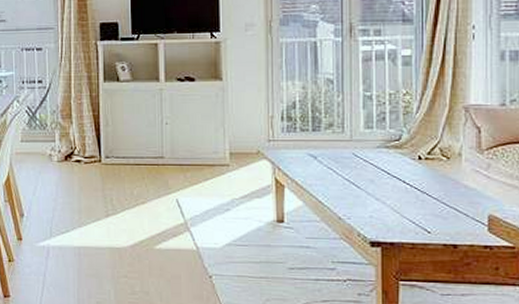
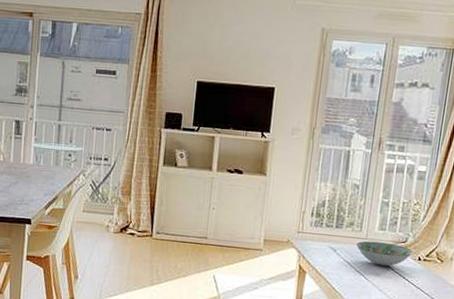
decorative bowl: none [340,143,411,171] -> present [356,241,413,267]

